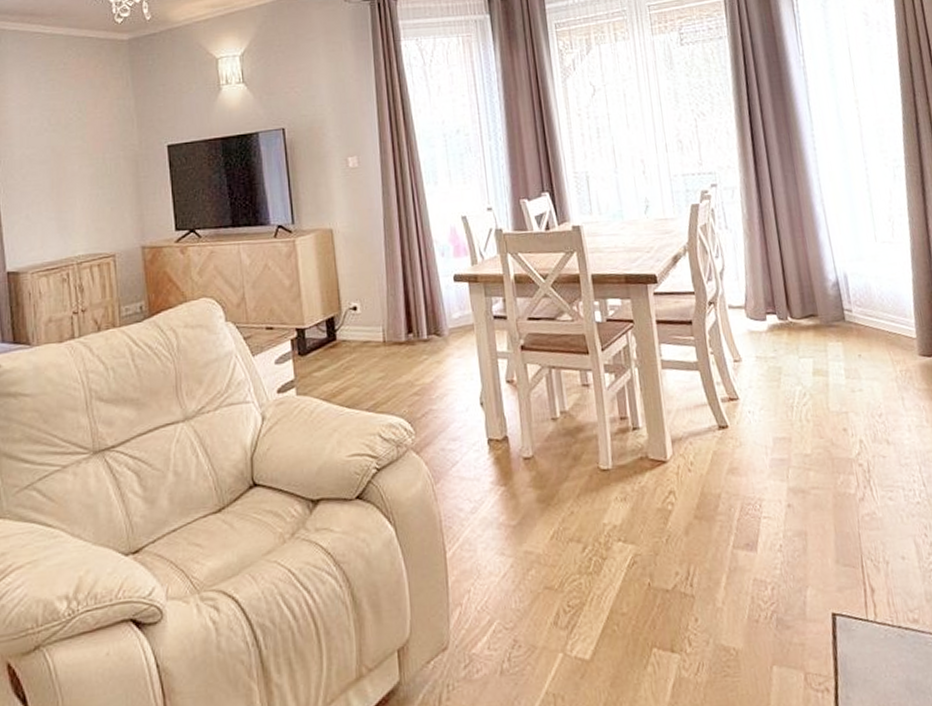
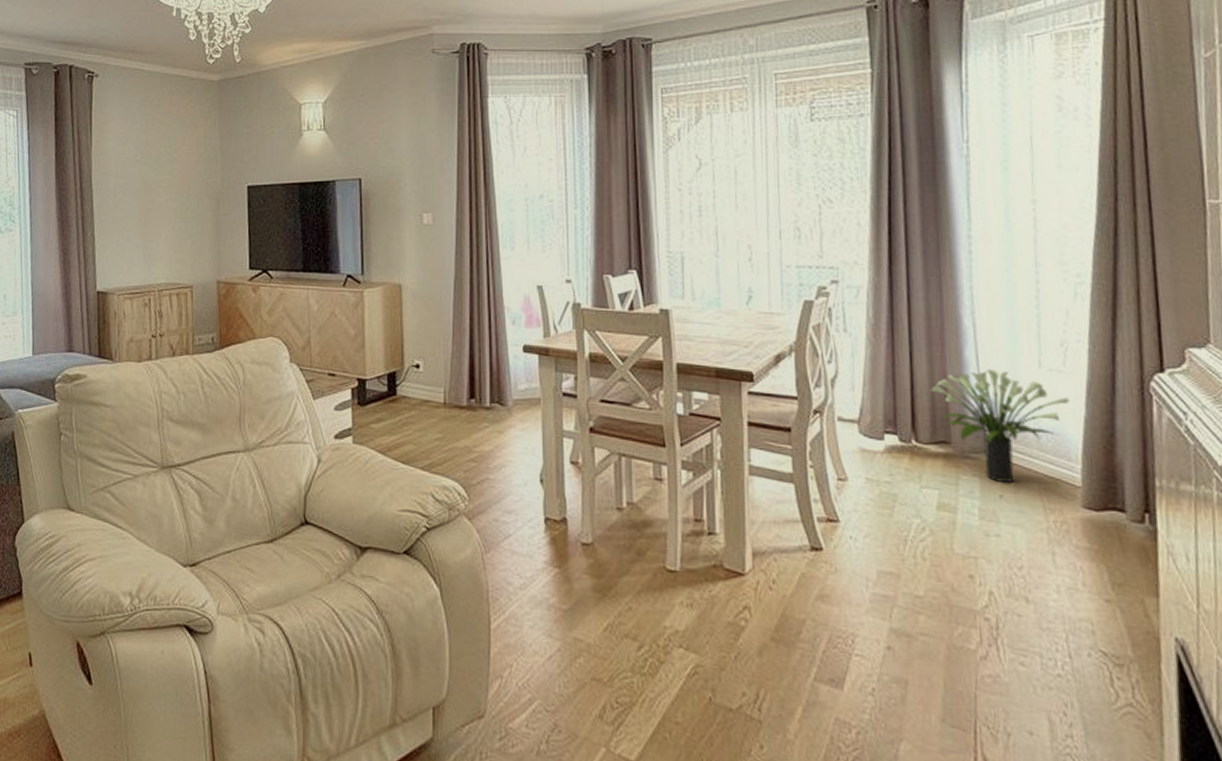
potted plant: none [797,247,900,344] -> present [930,368,1070,483]

